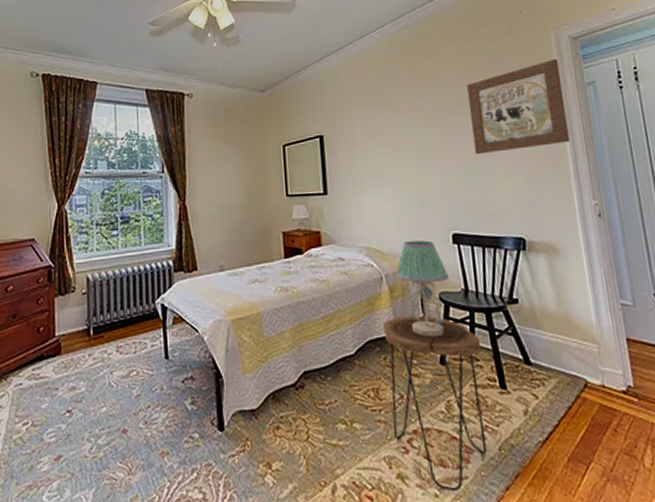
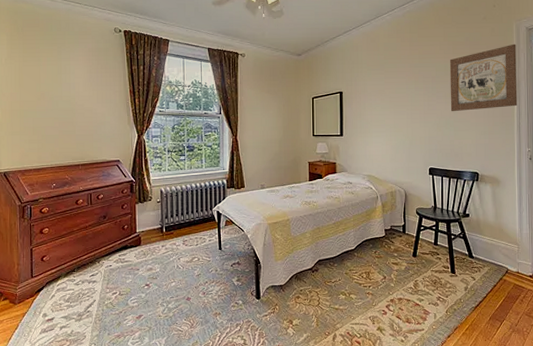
side table: present [382,315,488,492] -> none [376,224,441,338]
table lamp: present [396,240,449,337] -> none [388,172,424,239]

